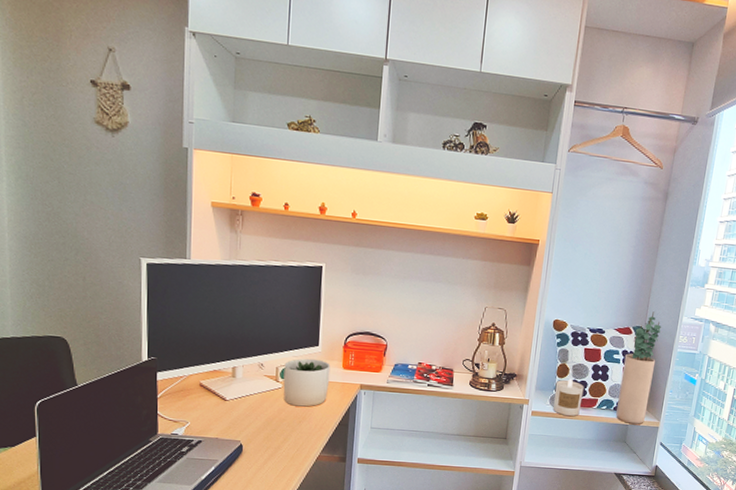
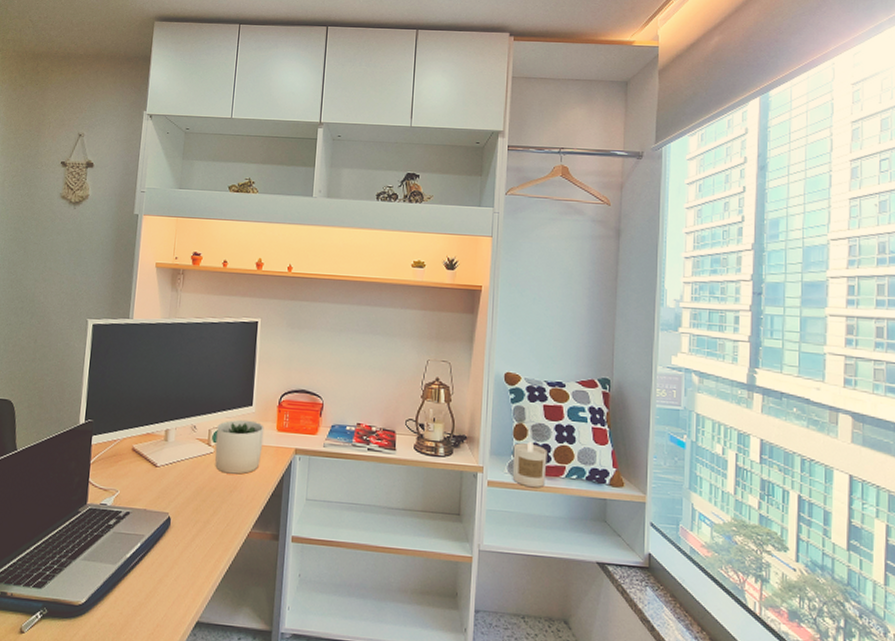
vase: present [616,311,661,425] -> none [590,360,632,500]

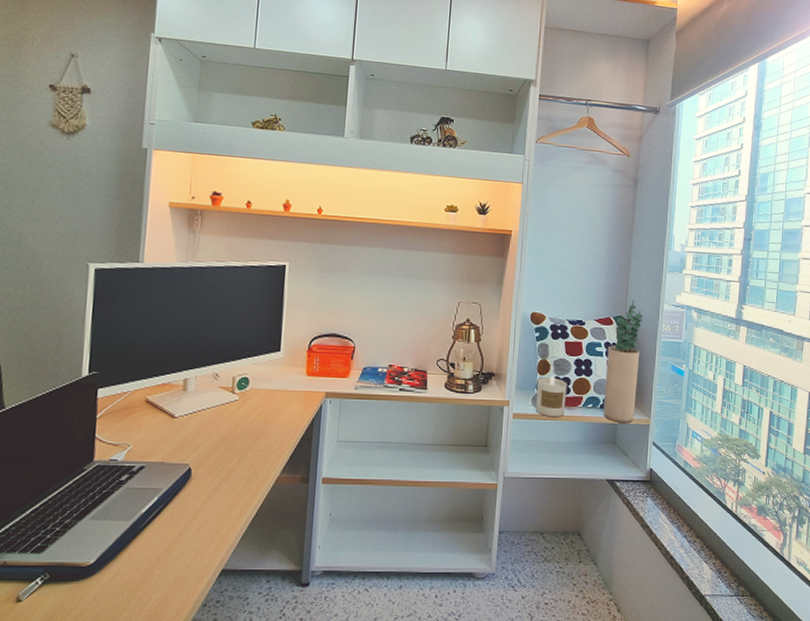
planter: present [215,419,264,475] -> none [239,365,293,421]
vase: none [590,360,632,500] -> present [603,300,643,424]

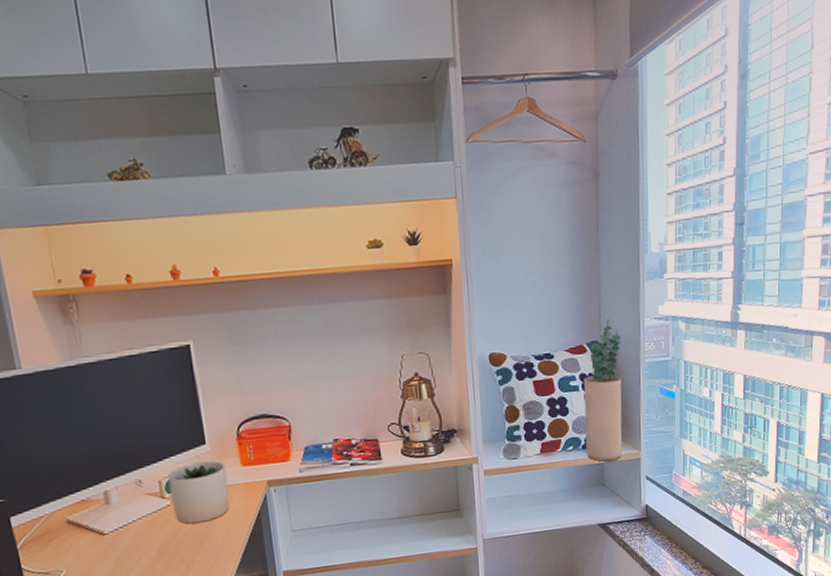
planter: none [239,365,293,421] -> present [168,460,230,524]
candle: present [535,375,568,418] -> none [506,421,543,468]

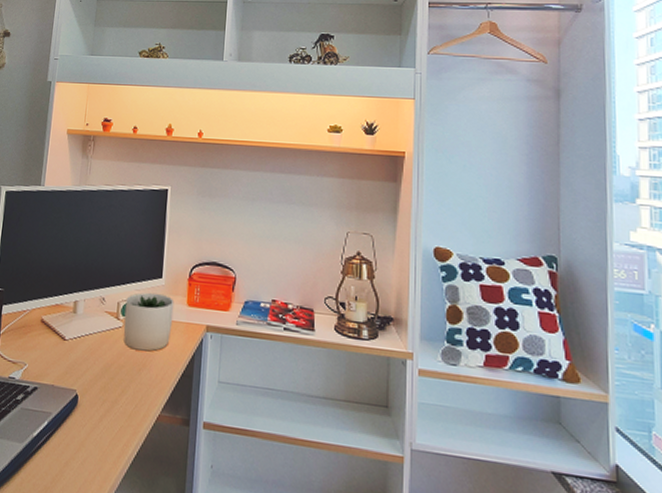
vase: present [583,319,623,462] -> none [537,236,585,398]

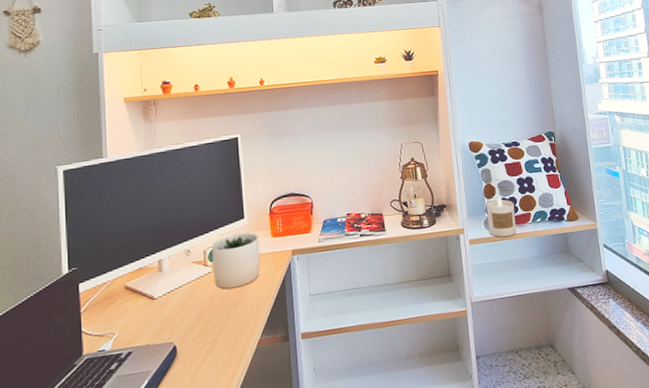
candle: none [446,325,487,381] -> present [485,197,517,238]

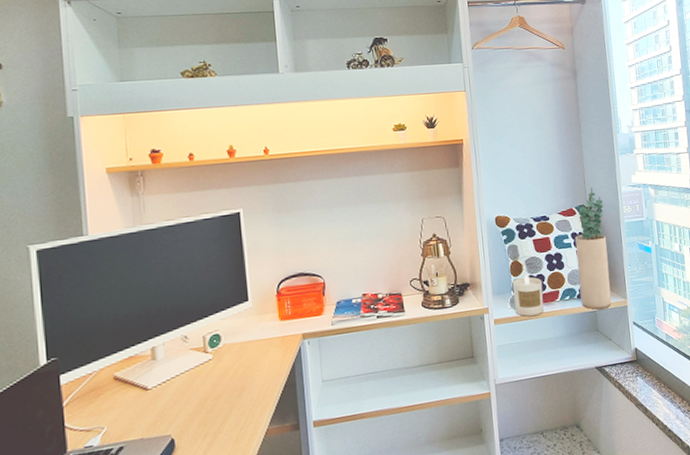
planter: present [211,232,261,290] -> none [212,316,267,378]
vase: none [544,114,582,232] -> present [574,187,612,310]

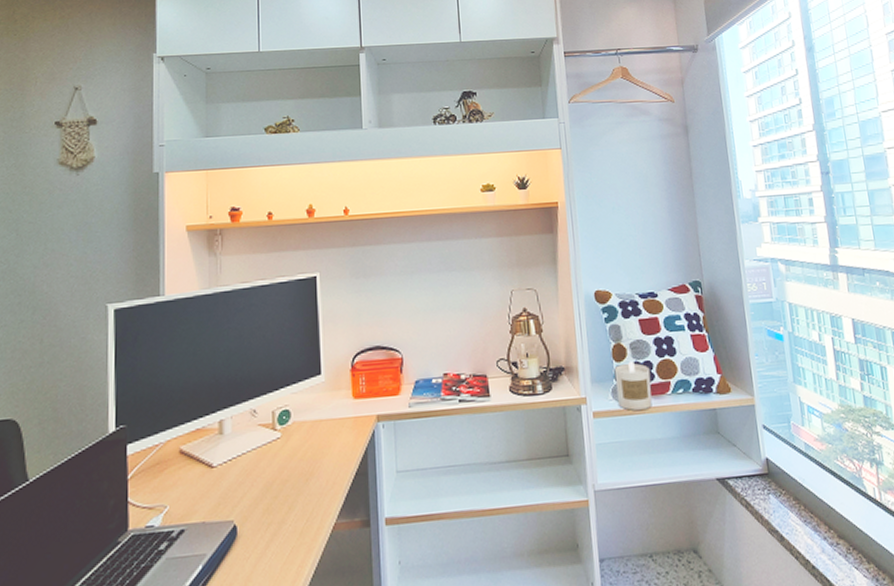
vase: present [574,187,612,310] -> none [688,260,735,408]

